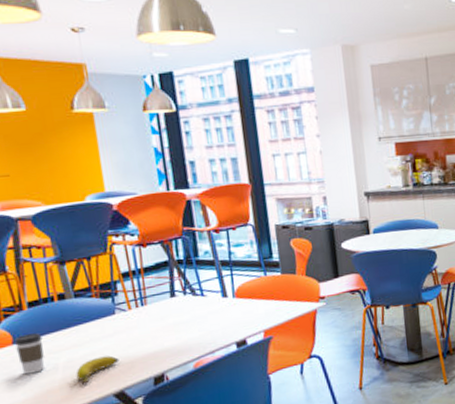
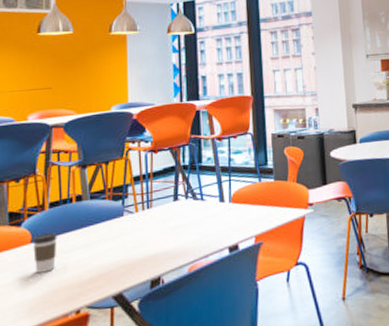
banana: present [76,355,119,386] -> none [82,257,122,286]

